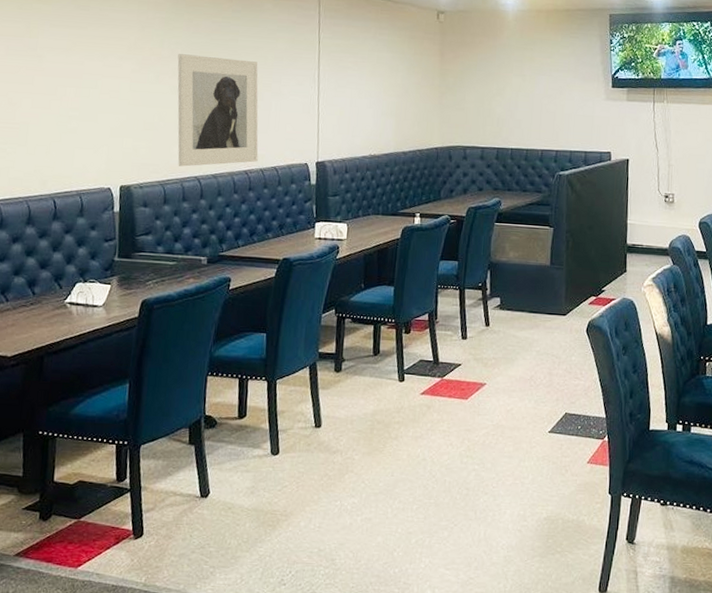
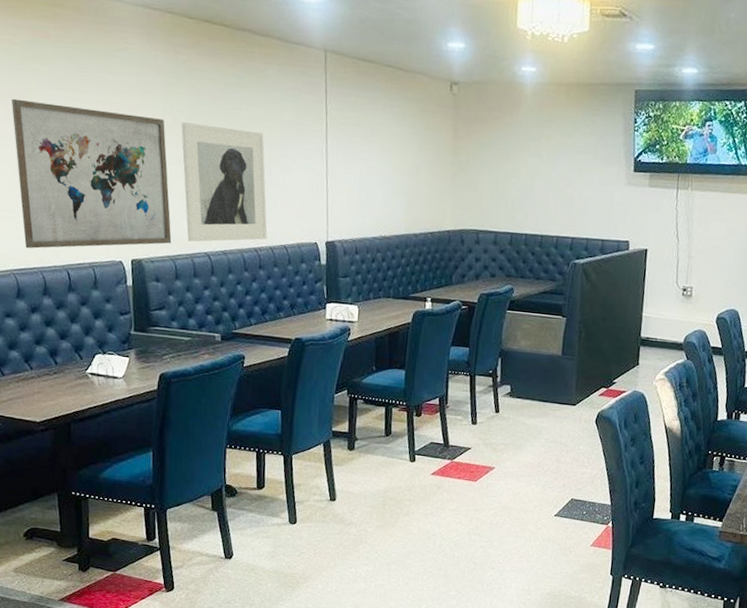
wall art: none [11,36,162,179] -> present [12,98,172,249]

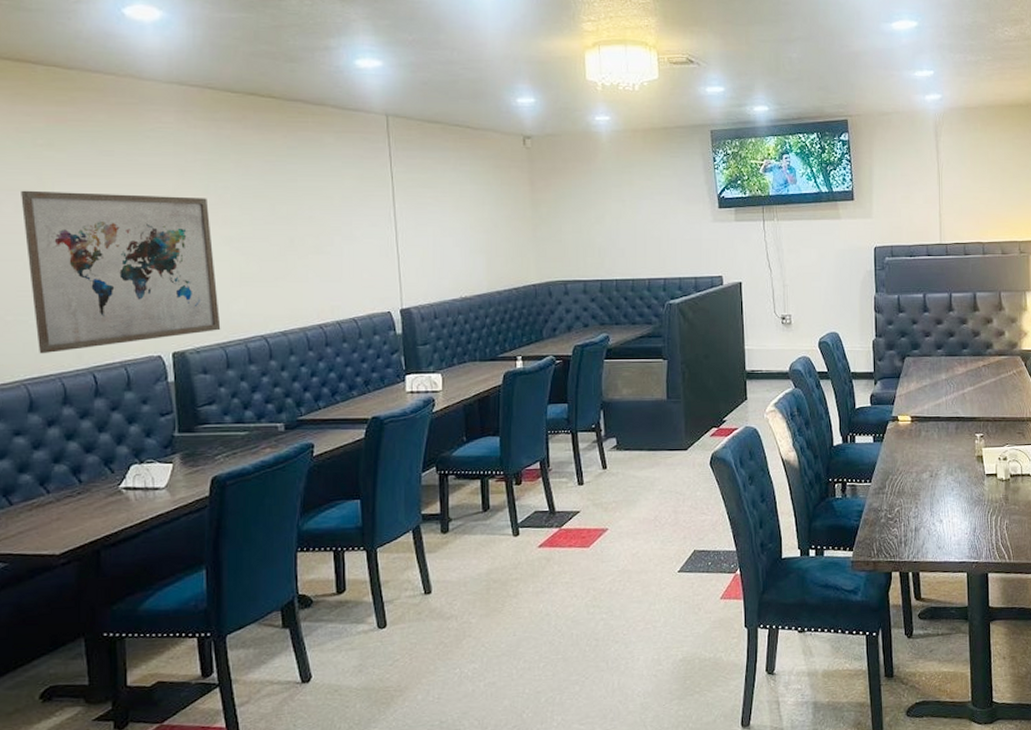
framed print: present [181,122,267,242] -> none [227,199,333,325]

